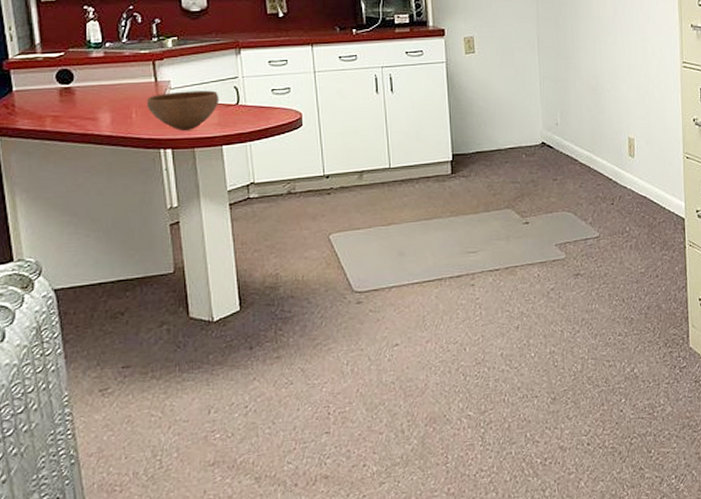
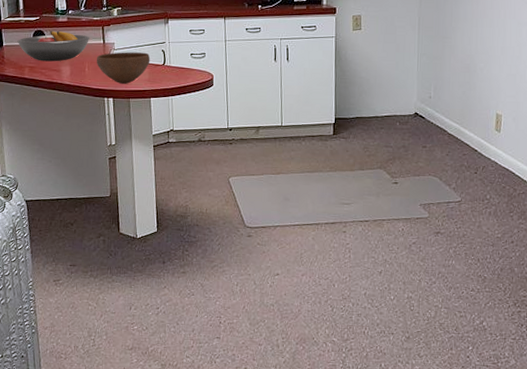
fruit bowl: none [33,69,137,108] -> present [17,31,90,62]

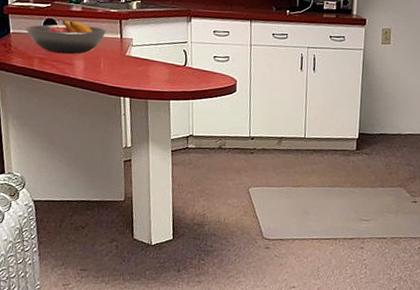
bowl: present [96,52,151,84] -> none [112,49,171,84]

